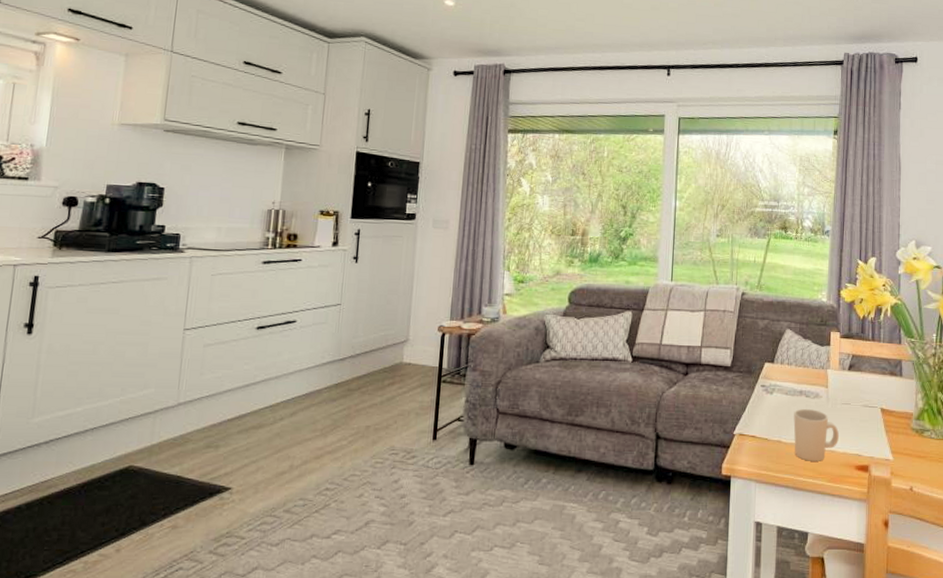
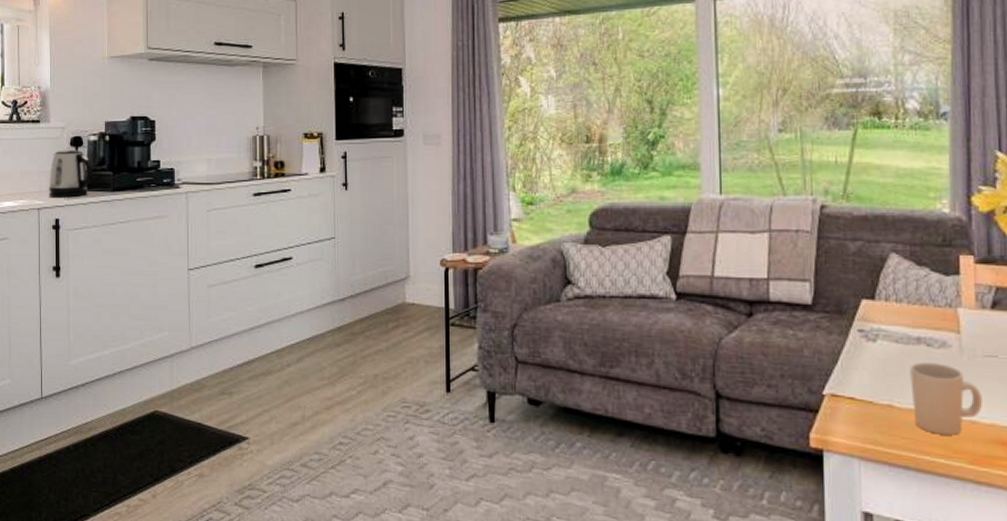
kettle: none [29,208,87,256] -> present [49,149,93,198]

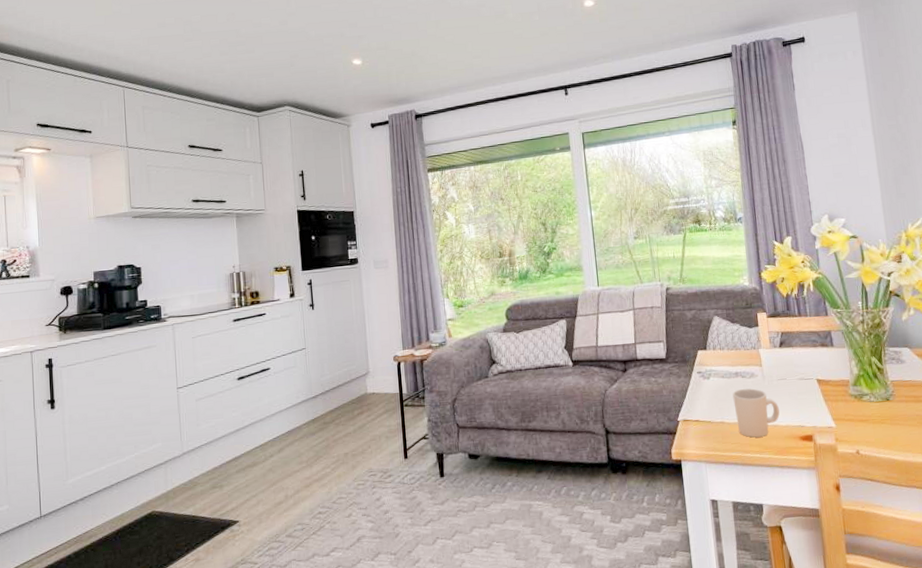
kettle: present [49,149,93,198] -> none [41,297,84,341]

